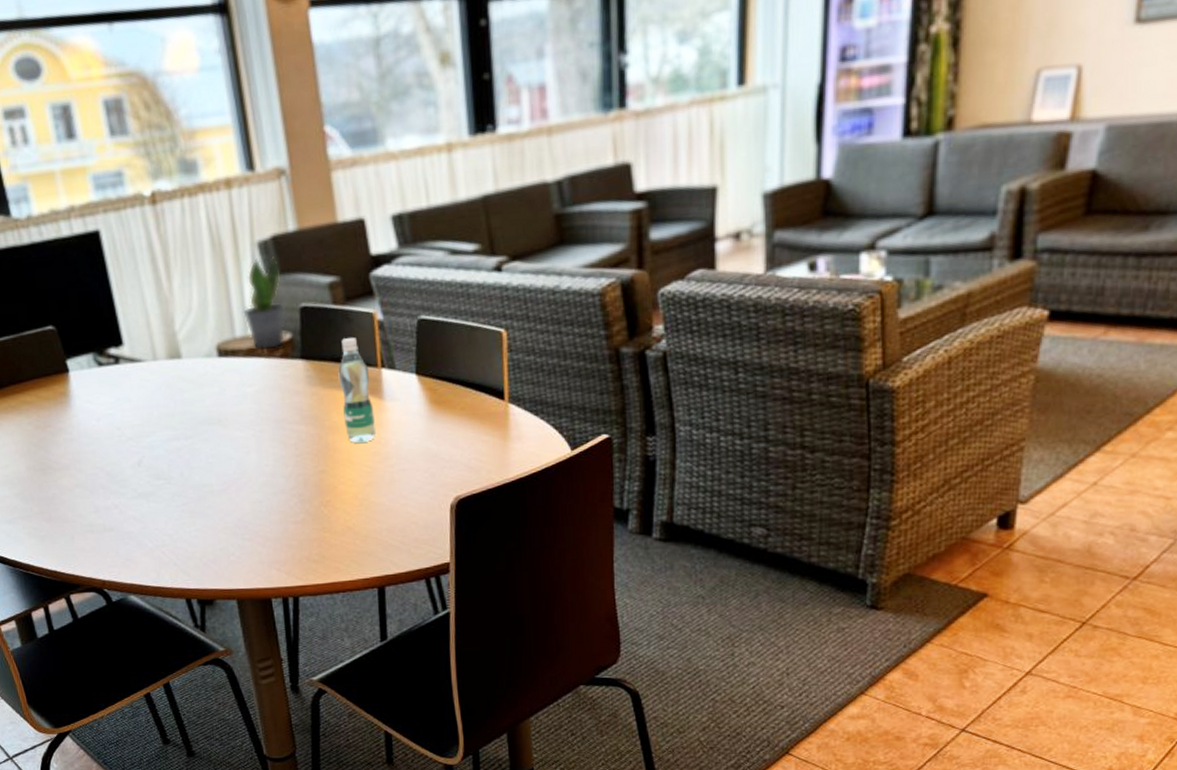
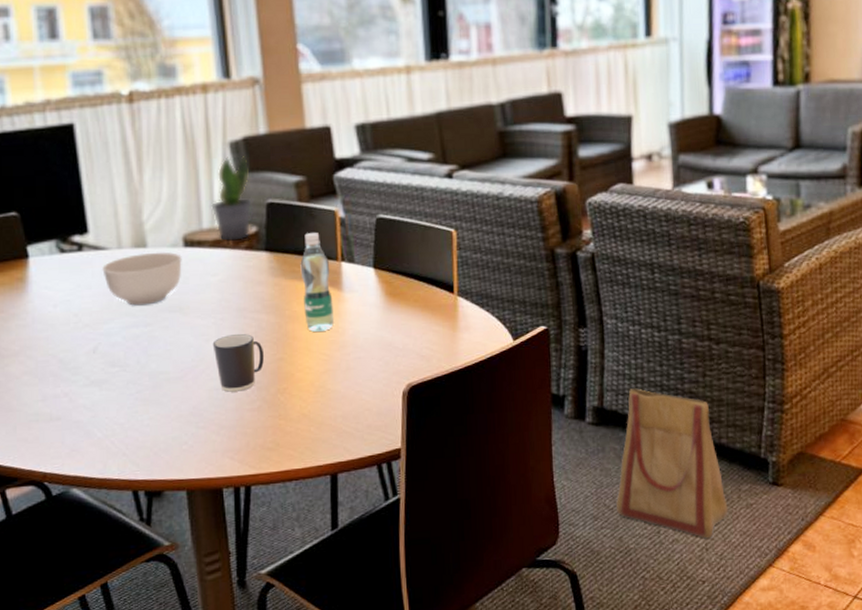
bowl: none [140,362,218,419] -> present [102,252,182,306]
mug: none [253,445,306,505] -> present [212,333,264,392]
shopping bag: none [685,502,815,663] -> present [616,388,729,539]

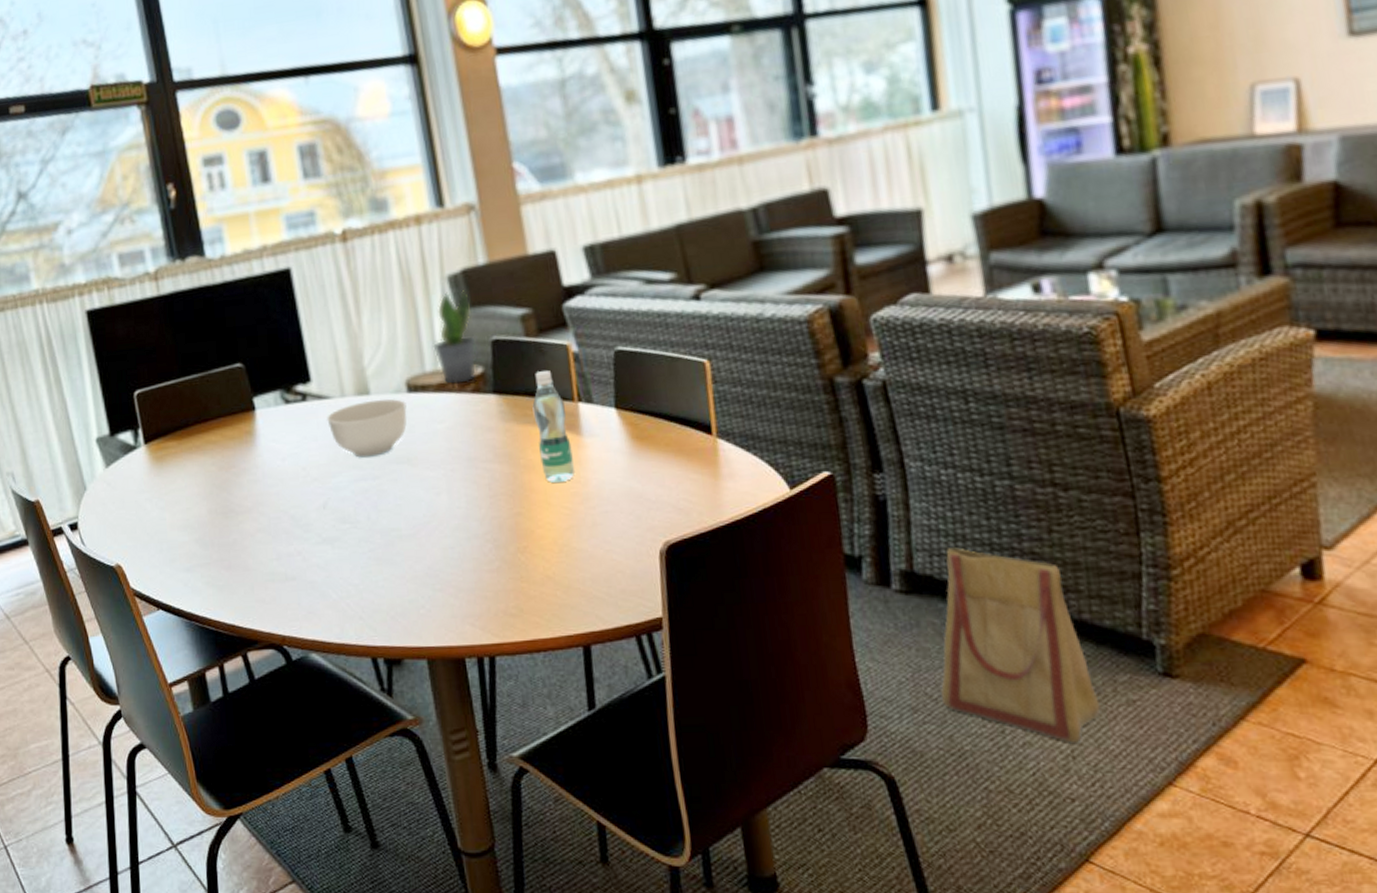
mug: present [212,333,264,392] -> none [444,485,500,551]

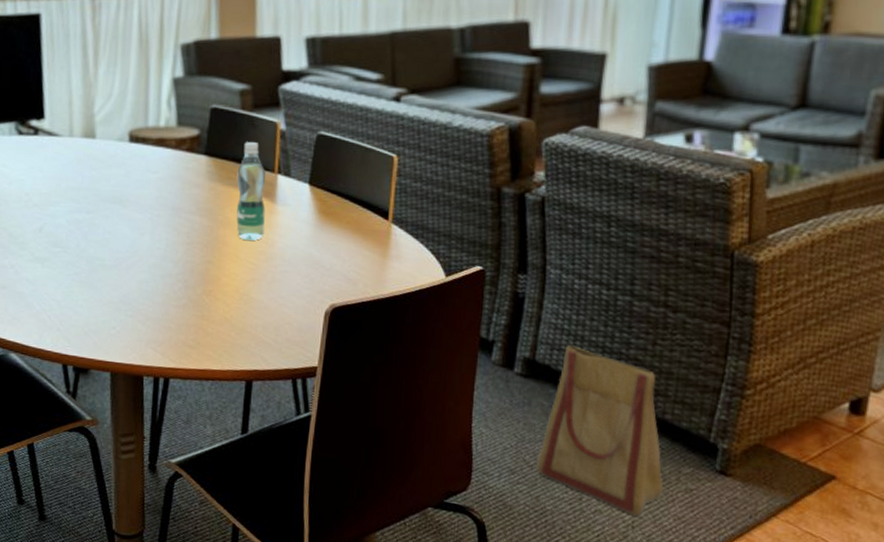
bowl: present [327,398,407,458] -> none [54,144,126,193]
potted plant: present [433,290,477,385] -> none [158,58,198,143]

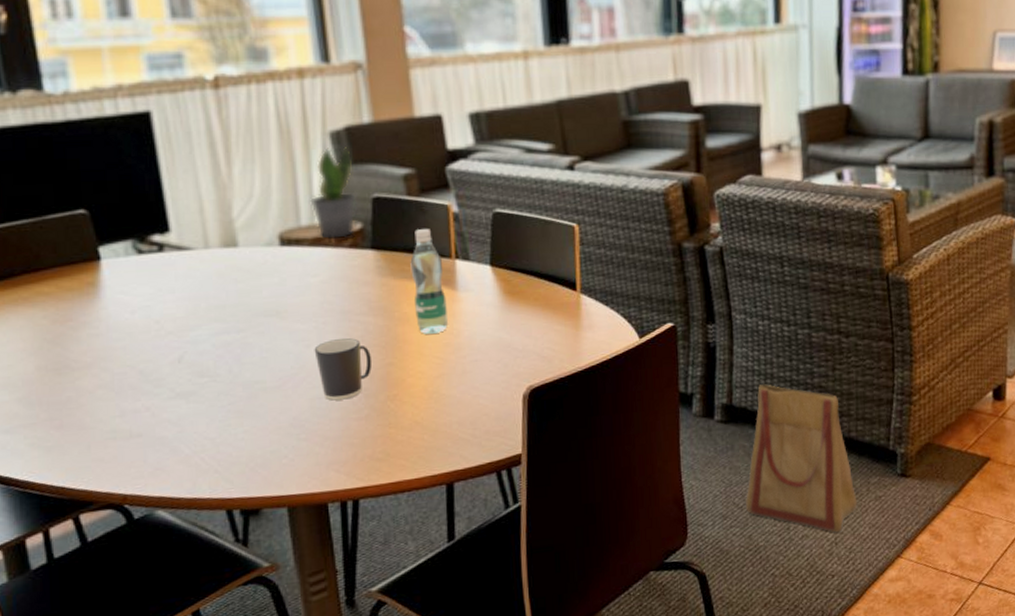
mug: none [147,231,194,287] -> present [314,337,372,401]
potted plant: none [158,58,198,143] -> present [310,147,356,240]

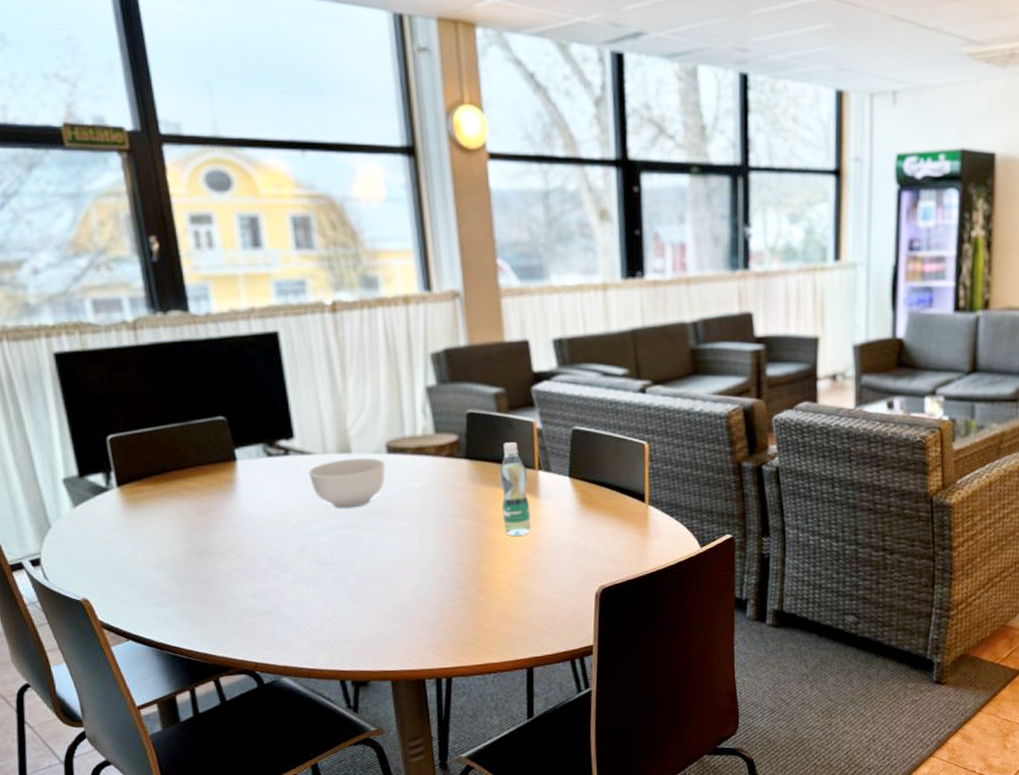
bowl: none [187,251,279,311] -> present [308,457,386,508]
potted plant: present [310,147,356,240] -> none [413,367,453,450]
mug: present [314,337,372,401] -> none [415,536,464,591]
shopping bag: present [746,384,858,533] -> none [792,594,895,731]

